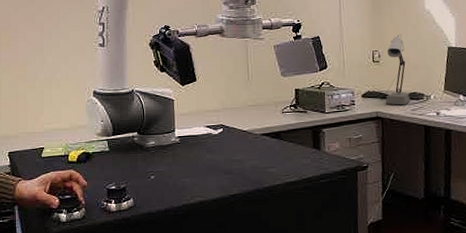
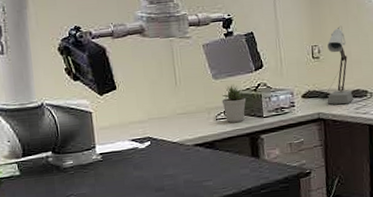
potted plant: none [288,81,311,117] -> present [221,83,247,123]

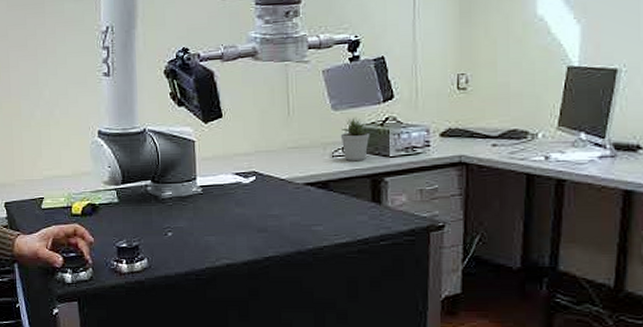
desk lamp: present [319,26,353,105] -> none [463,51,508,147]

